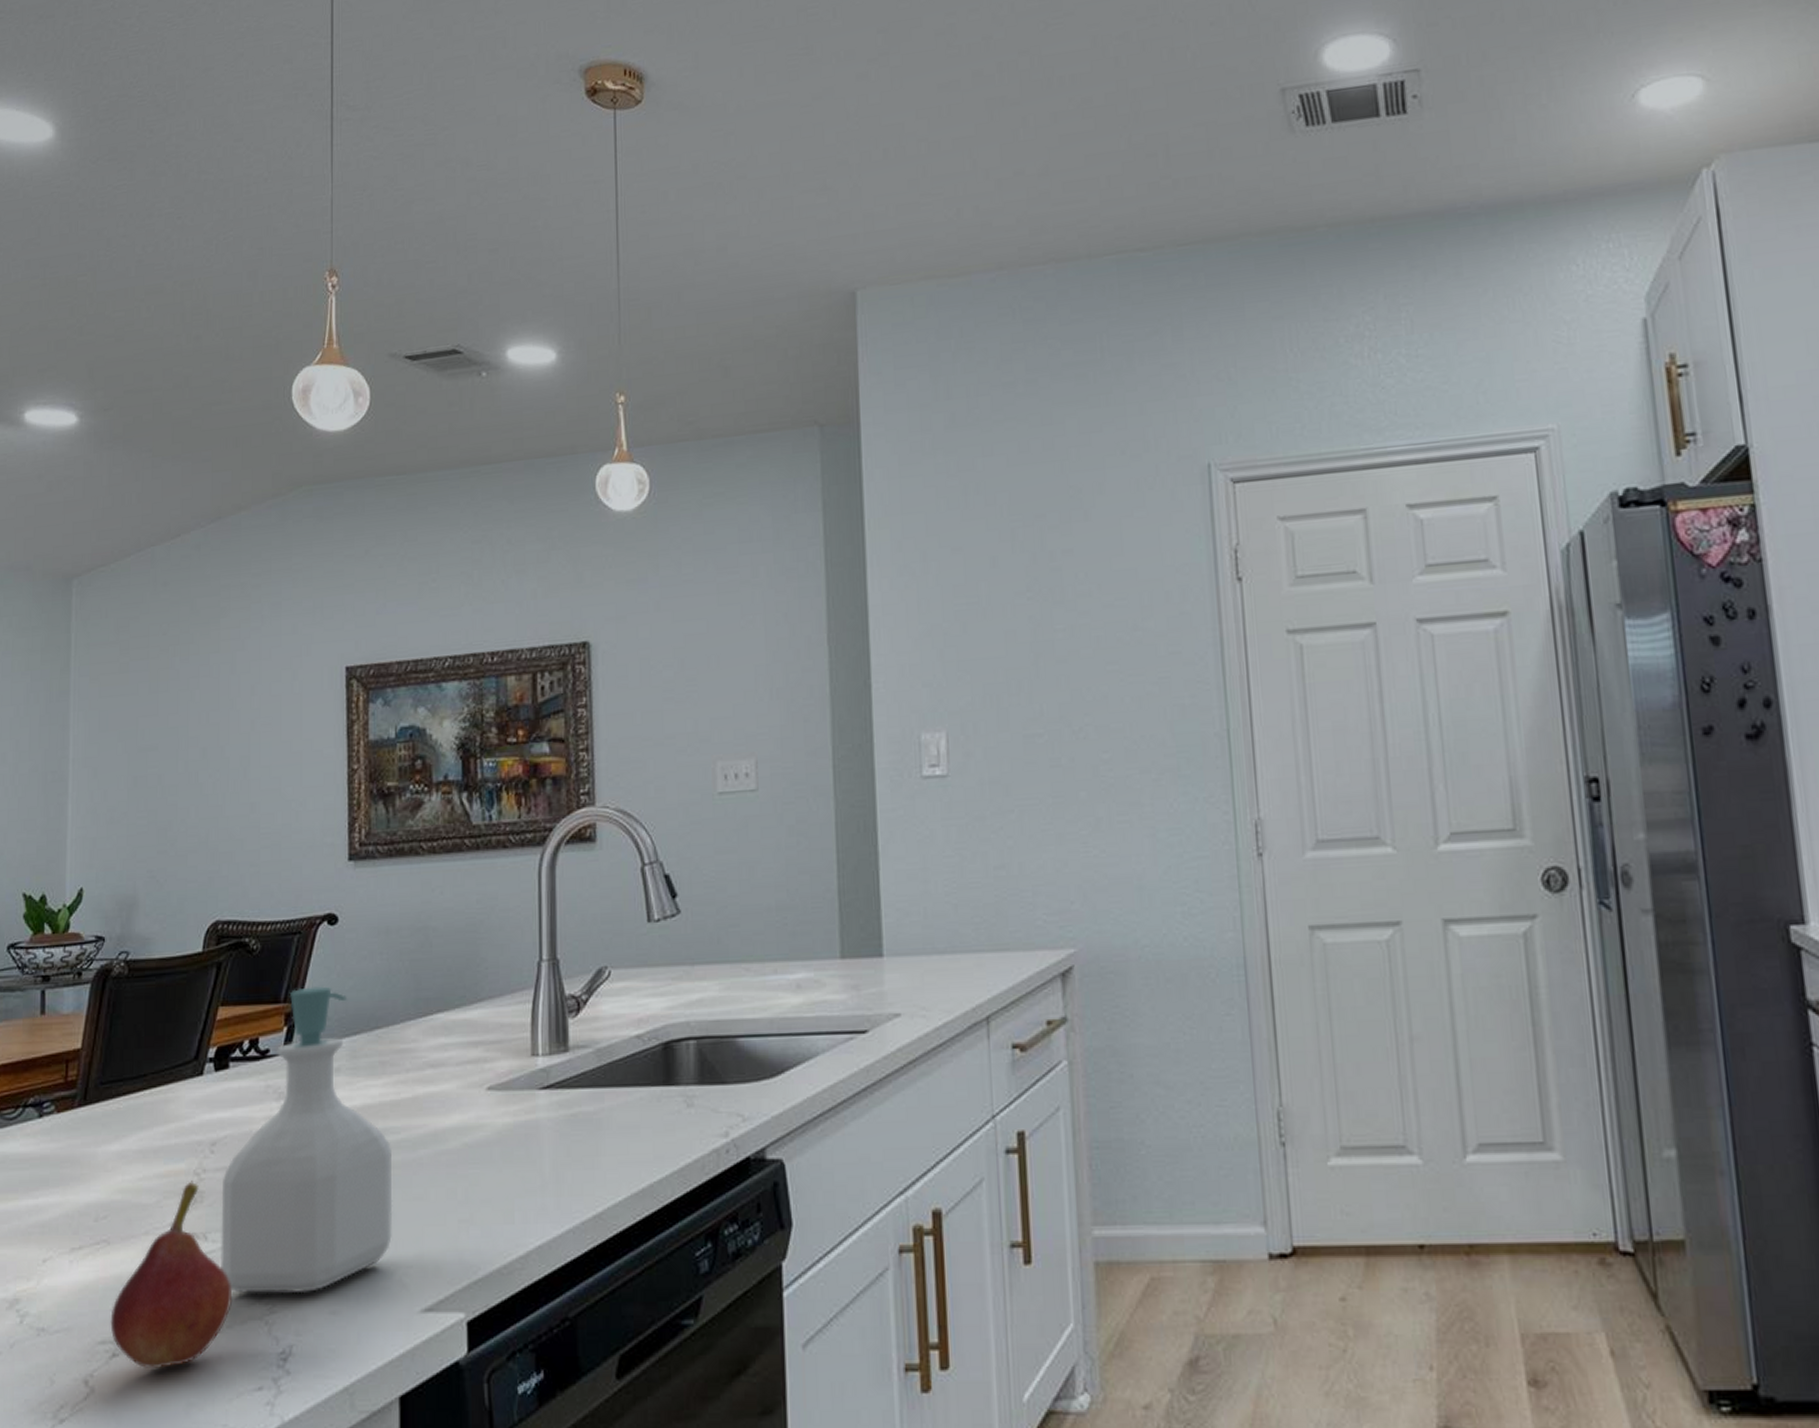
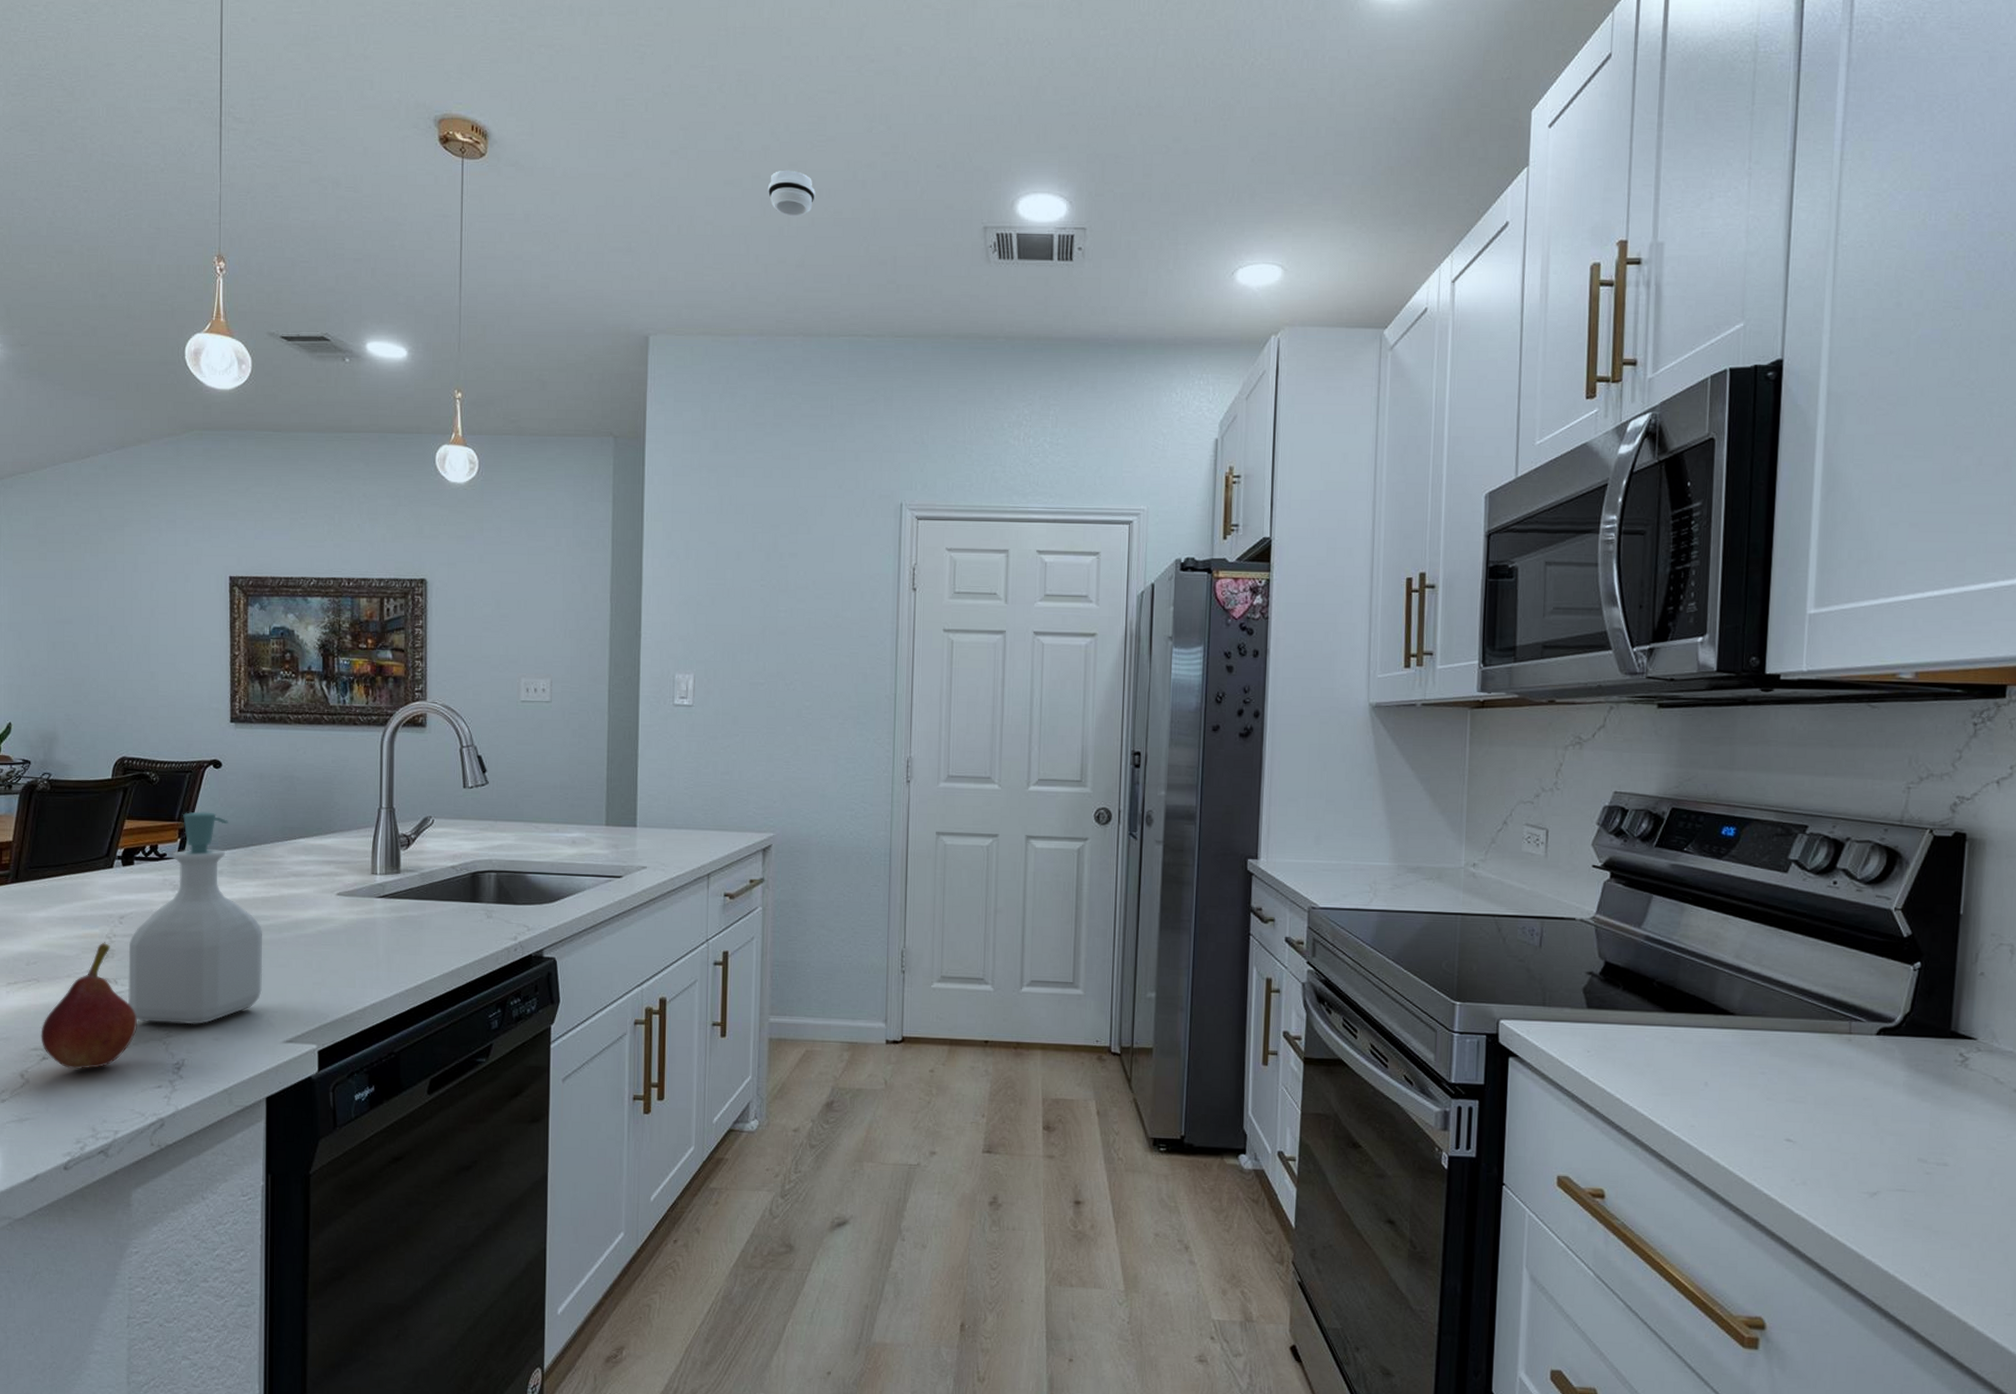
smoke detector: none [993,58,1056,116] -> present [767,170,815,217]

